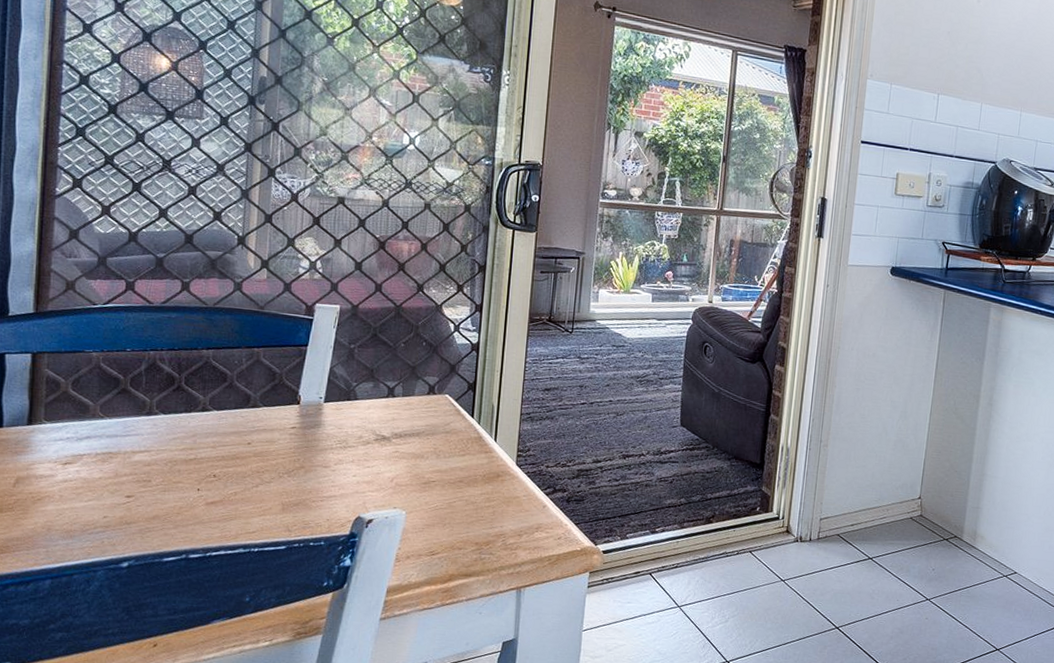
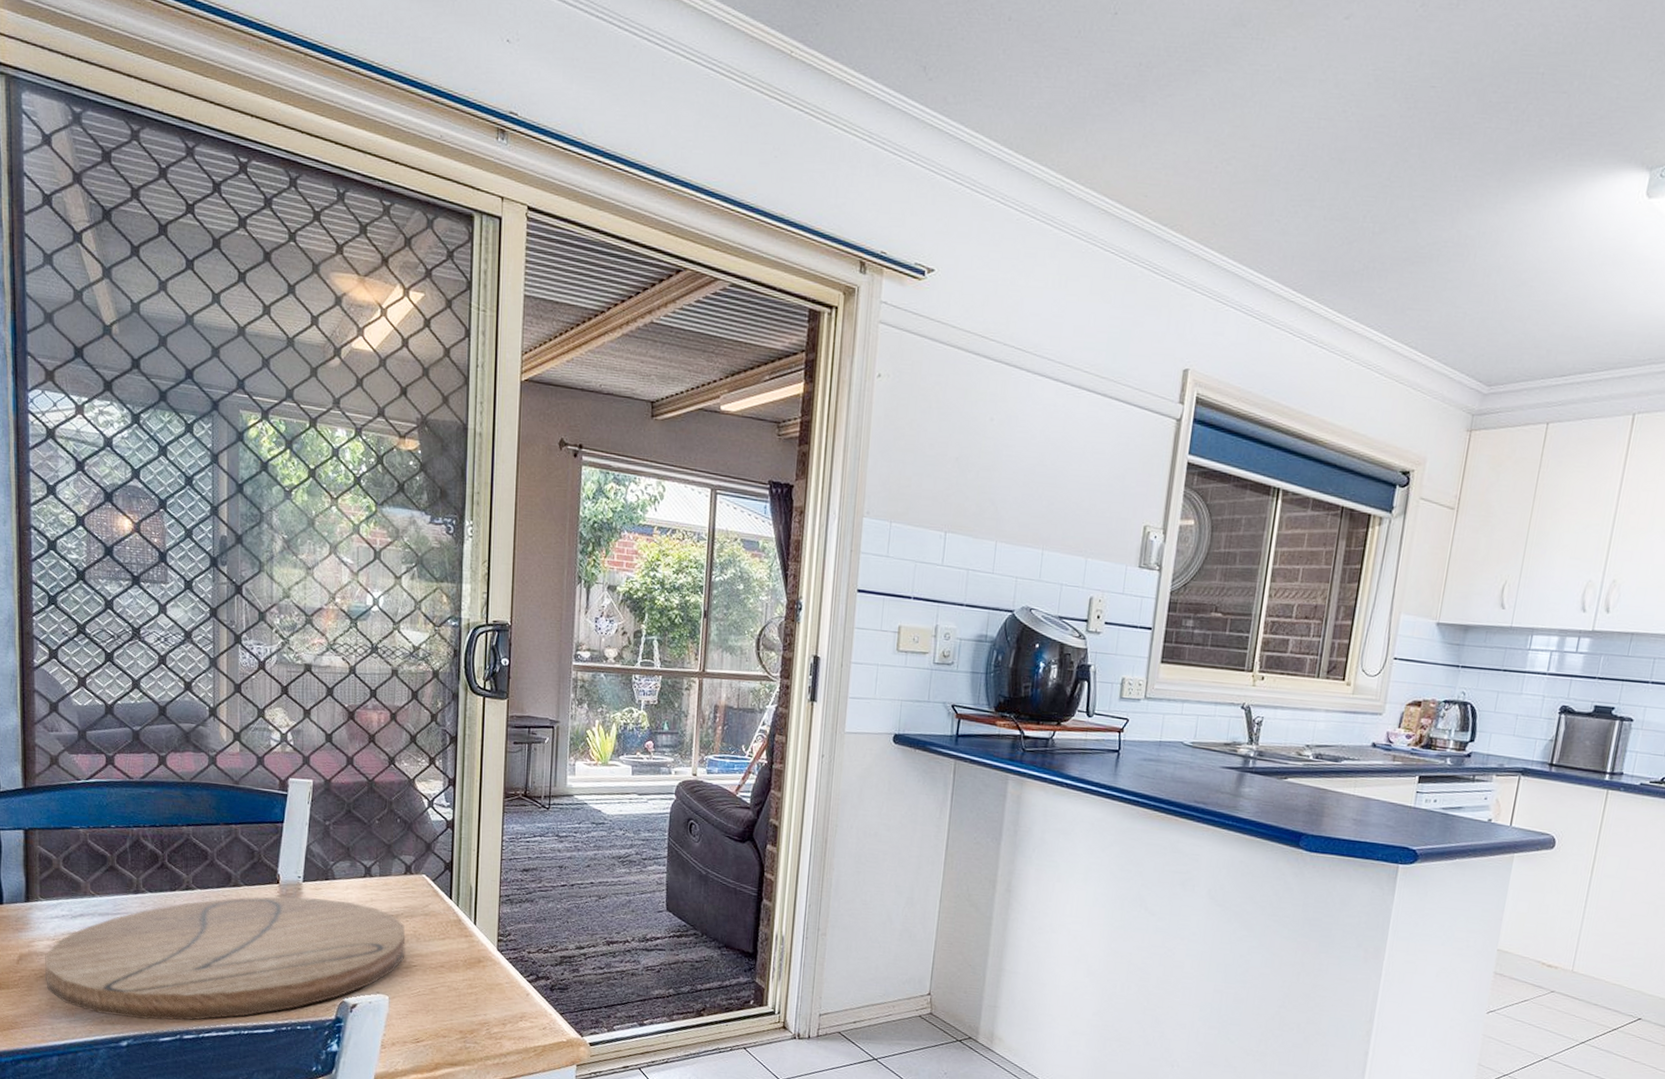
cutting board: none [43,416,426,540] -> present [44,896,406,1021]

